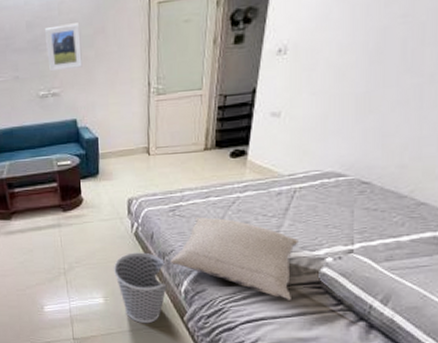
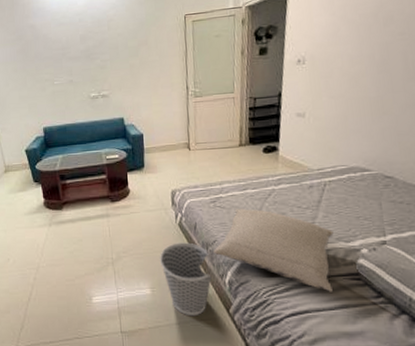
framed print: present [45,23,83,72] -> none [96,36,129,77]

